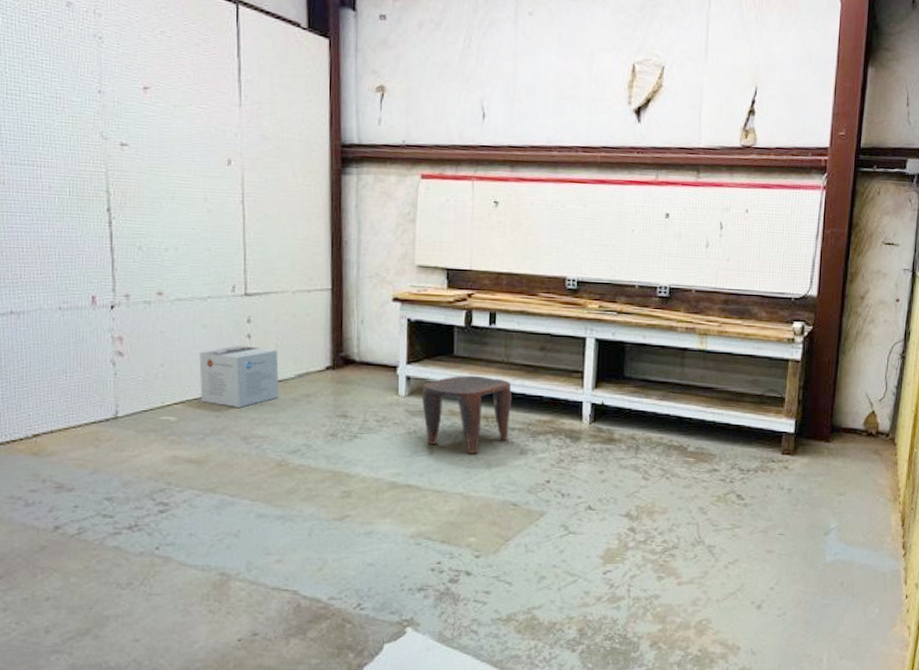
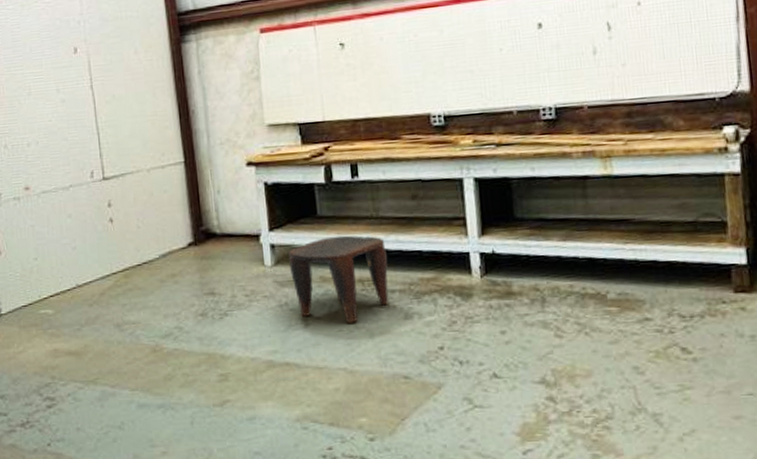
cardboard box: present [199,345,279,408] -> none [67,230,146,295]

